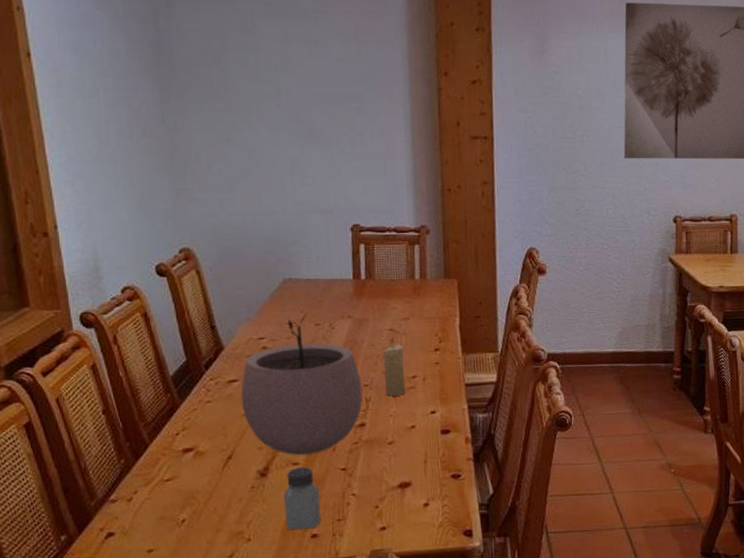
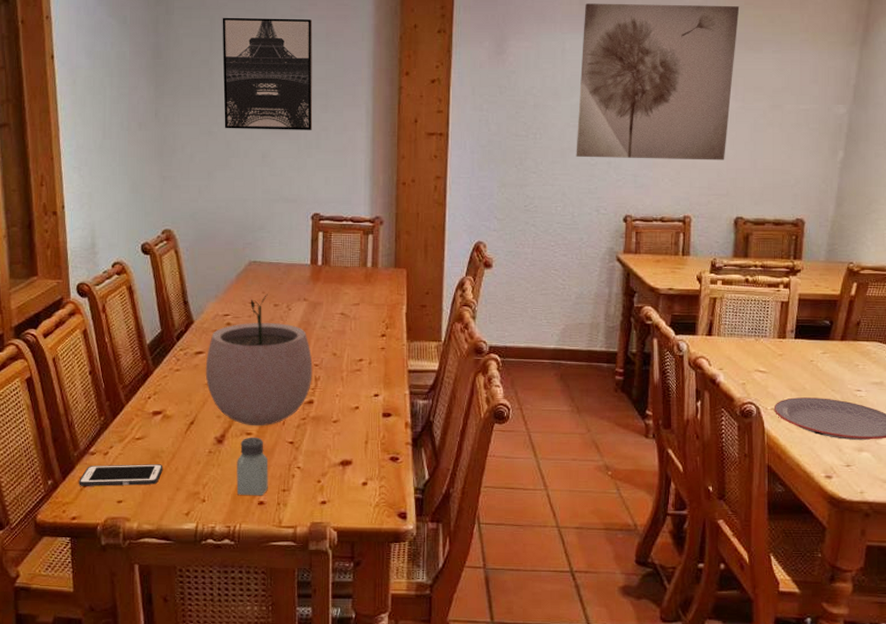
cell phone: none [99,505,200,539] -> present [79,464,163,486]
wall art: none [234,11,346,136] -> present [222,17,313,130]
candle: present [383,336,406,396] -> none [333,320,353,377]

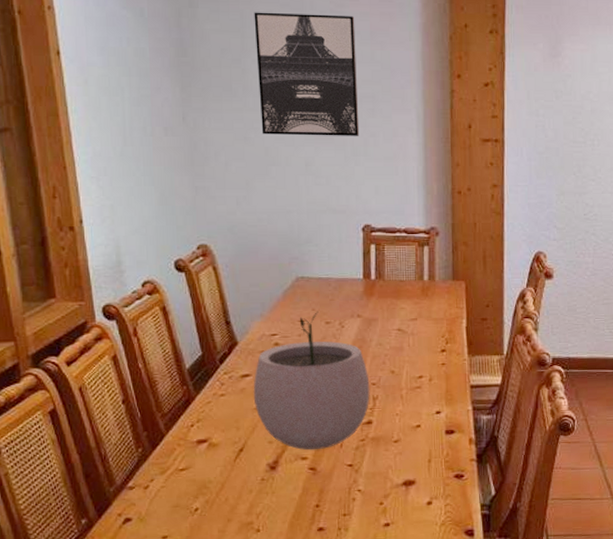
cell phone: present [79,464,163,486] -> none [117,495,212,523]
saltshaker: present [236,437,268,496] -> none [292,461,328,523]

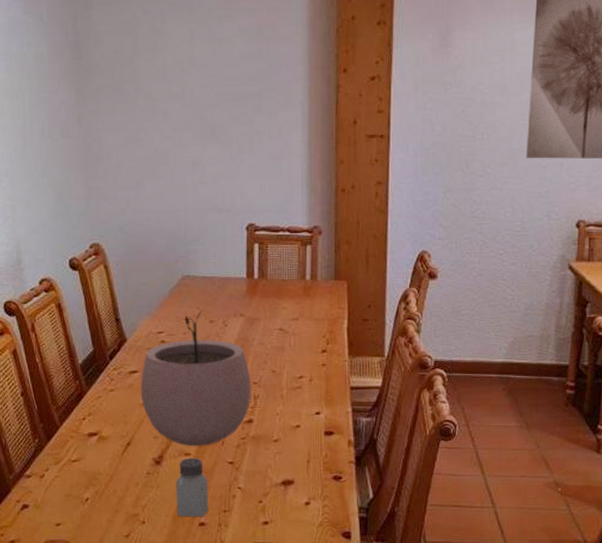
wall art: present [254,12,360,136] -> none [145,11,245,135]
saltshaker: none [292,461,328,523] -> present [176,457,209,517]

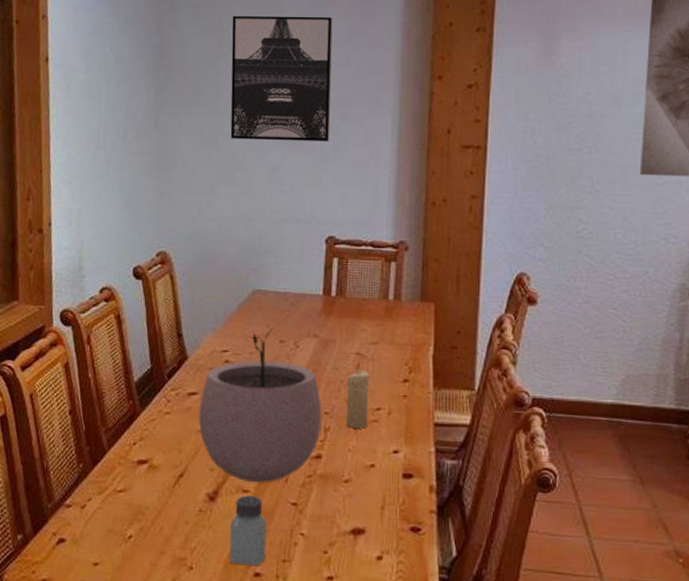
wall art: none [145,11,245,135] -> present [230,15,333,141]
candle: none [272,336,292,395] -> present [346,361,370,429]

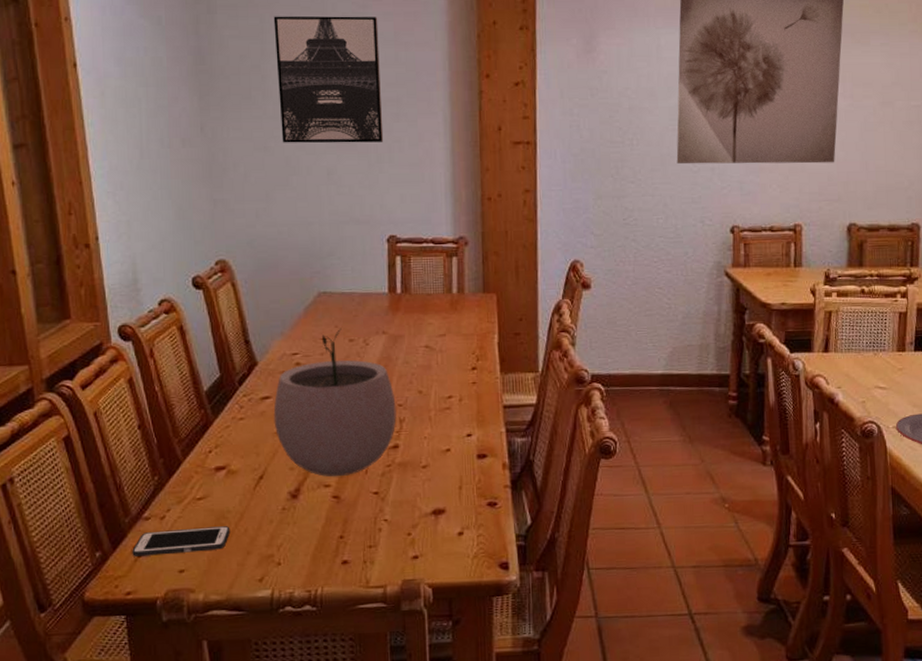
cell phone: none [51,519,147,546] -> present [132,526,231,557]
saltshaker: present [229,495,267,567] -> none [315,489,352,555]
candle: present [346,361,370,429] -> none [418,354,441,417]

